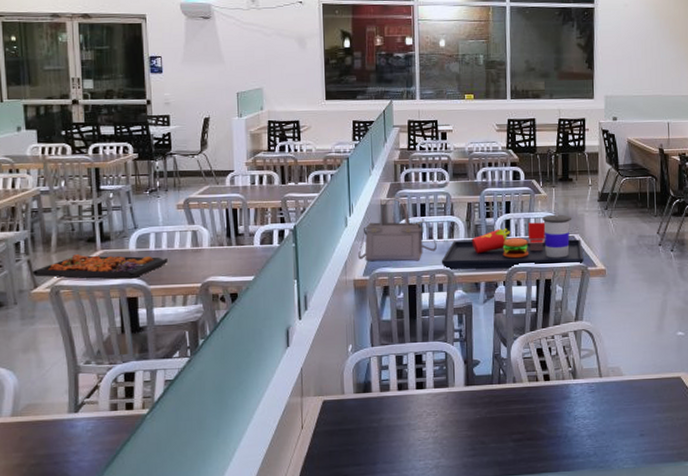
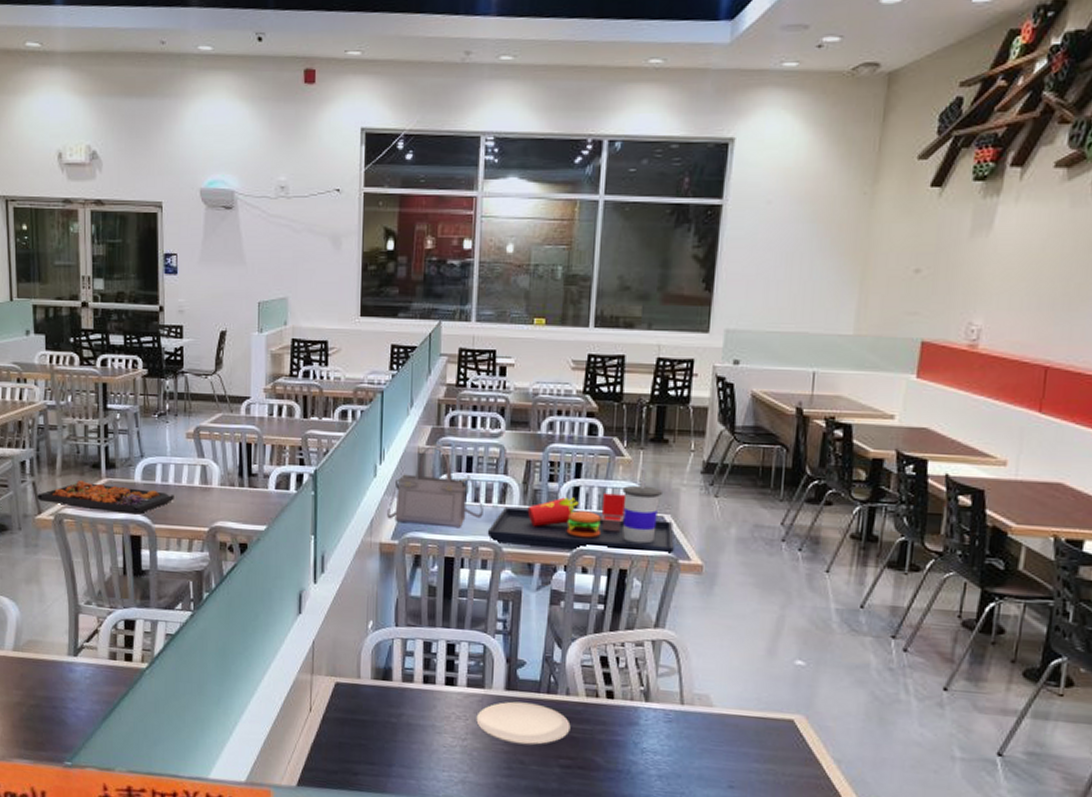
plate: none [443,393,519,429] -> present [476,701,571,746]

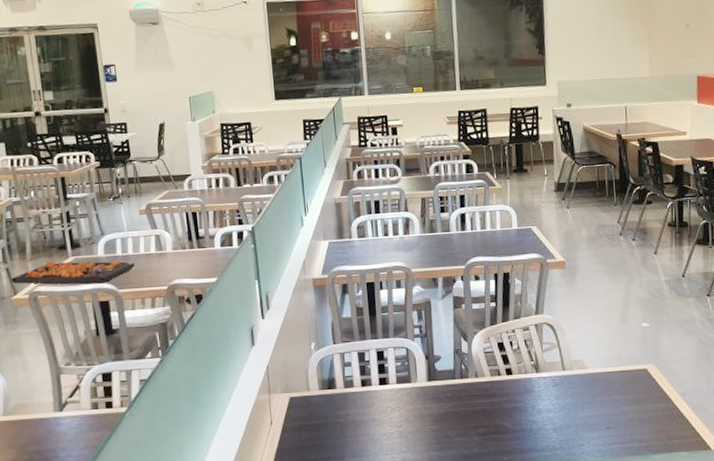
handbag: present [387,443,483,528] -> none [316,193,393,260]
plate: present [476,701,571,746] -> none [407,388,482,423]
food tray: present [487,466,674,554] -> none [397,191,542,266]

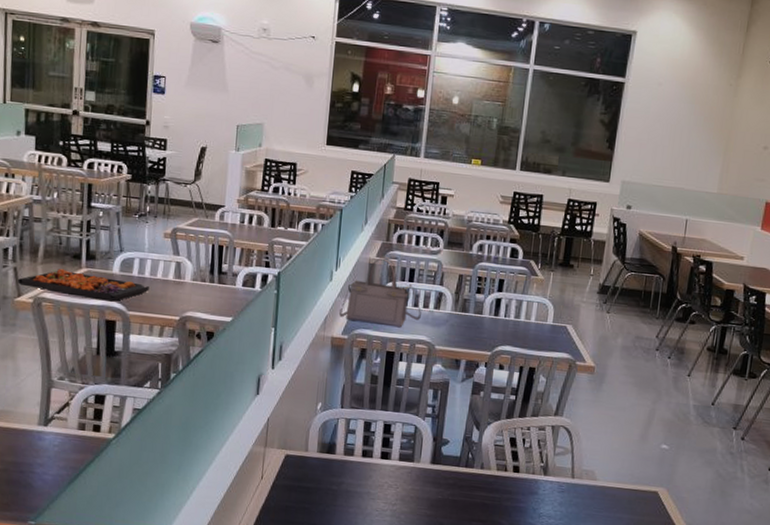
handbag: none [316,193,393,260] -> present [339,256,421,328]

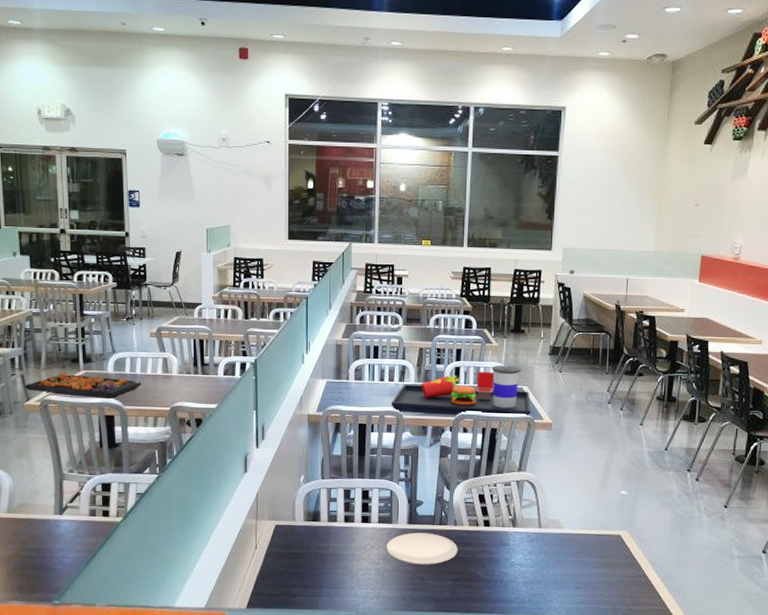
handbag: present [339,256,421,328] -> none [313,336,387,402]
plate: none [405,473,483,510] -> present [386,532,458,565]
food tray: none [423,285,574,356] -> present [391,350,531,415]

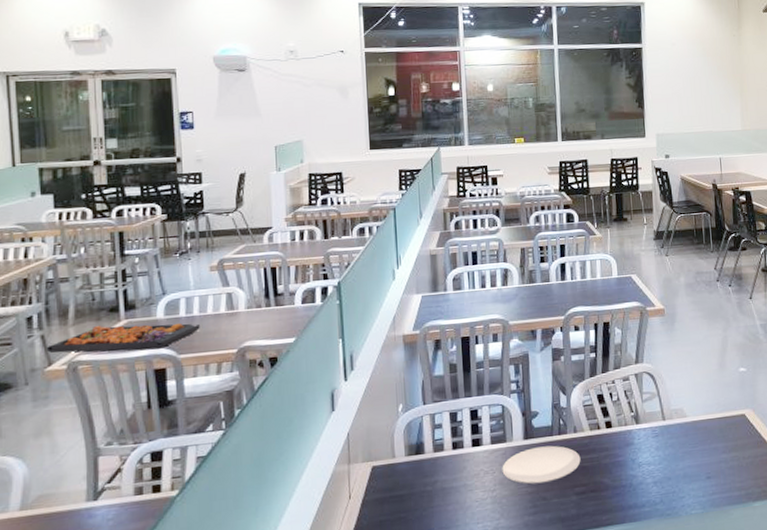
food tray: present [391,350,531,415] -> none [495,240,642,318]

